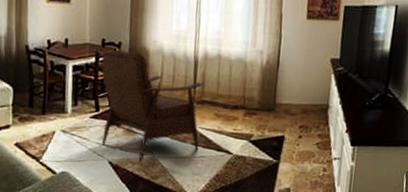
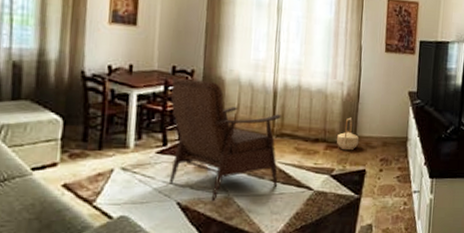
basket: none [255,85,278,118] -> present [336,117,359,151]

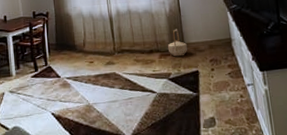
armchair: present [168,77,282,201] -> none [33,18,126,110]

